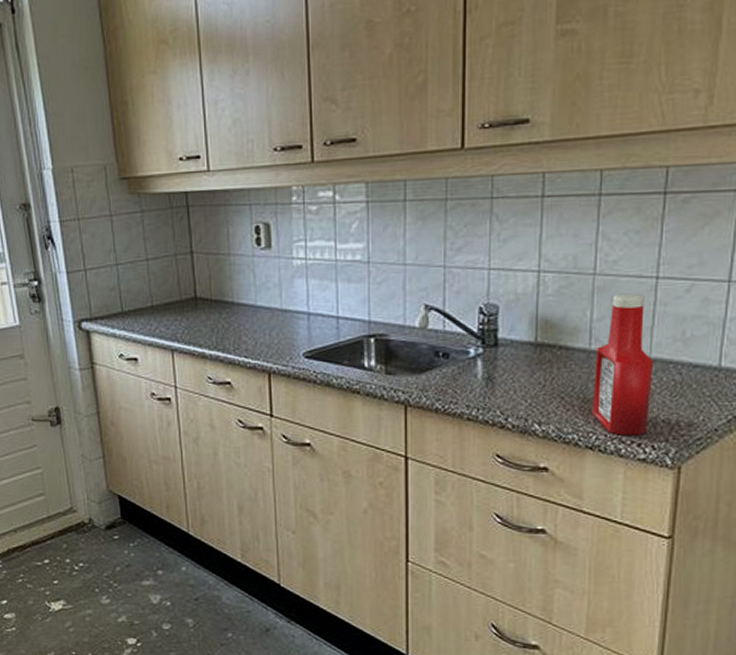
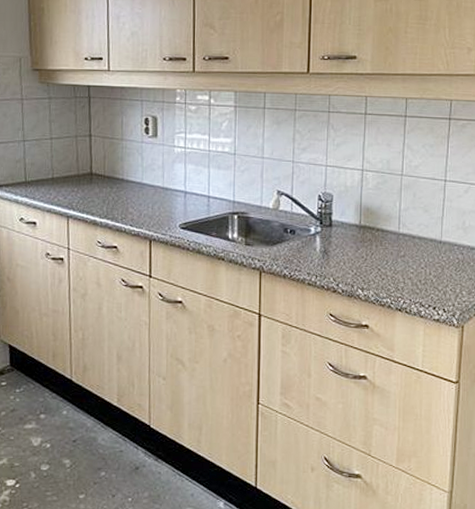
ketchup bottle: present [592,293,653,435] -> none [401,191,443,301]

